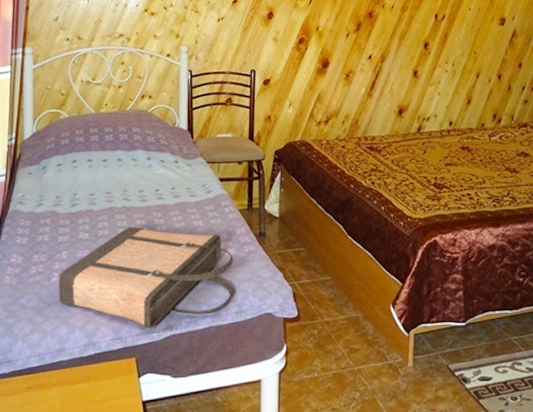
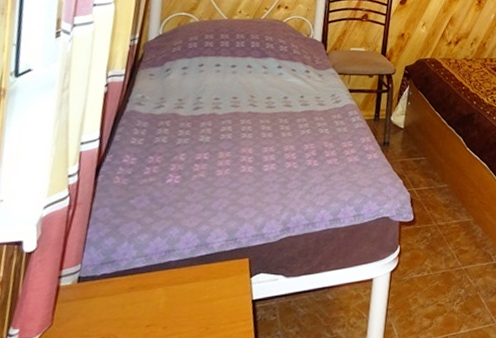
shopping bag: present [58,227,233,328] -> none [172,132,356,230]

